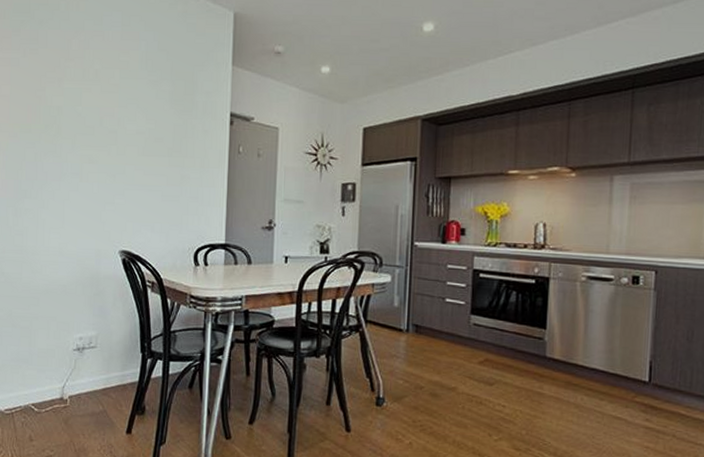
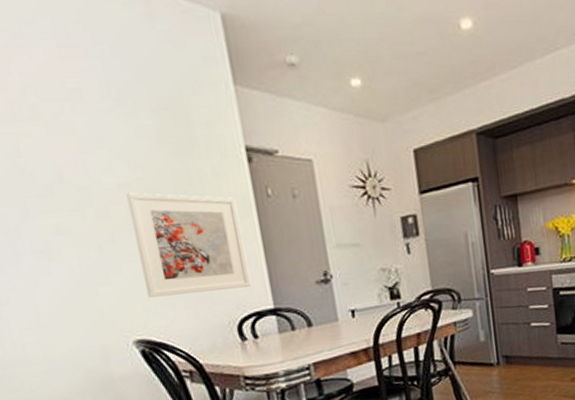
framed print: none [137,138,215,223] -> present [126,192,252,298]

